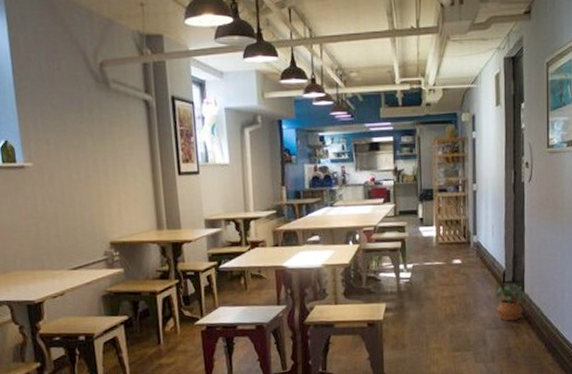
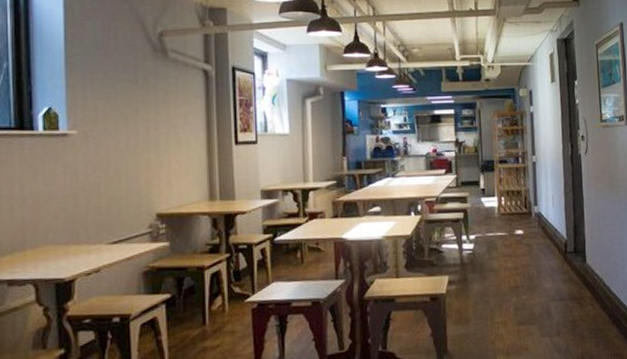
potted plant: present [495,284,529,321] -> none [558,254,591,293]

